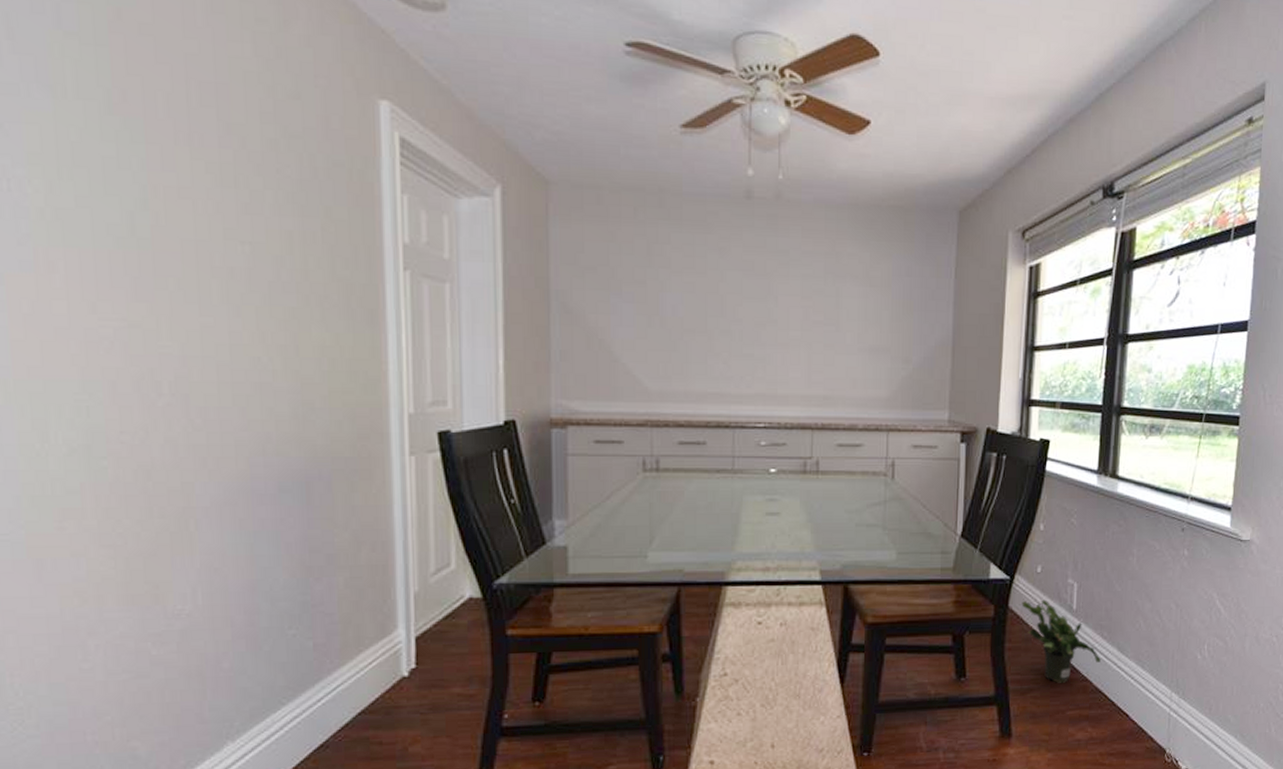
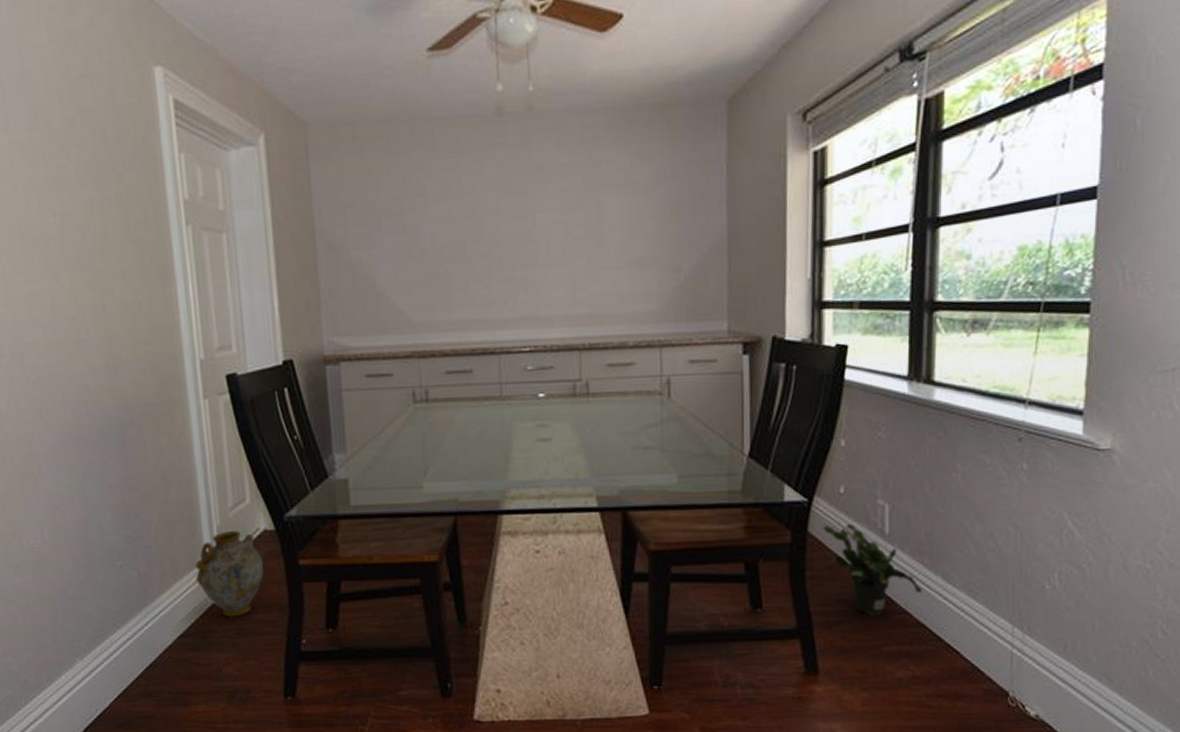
ceramic jug: none [384,598,465,691] -> present [195,531,264,617]

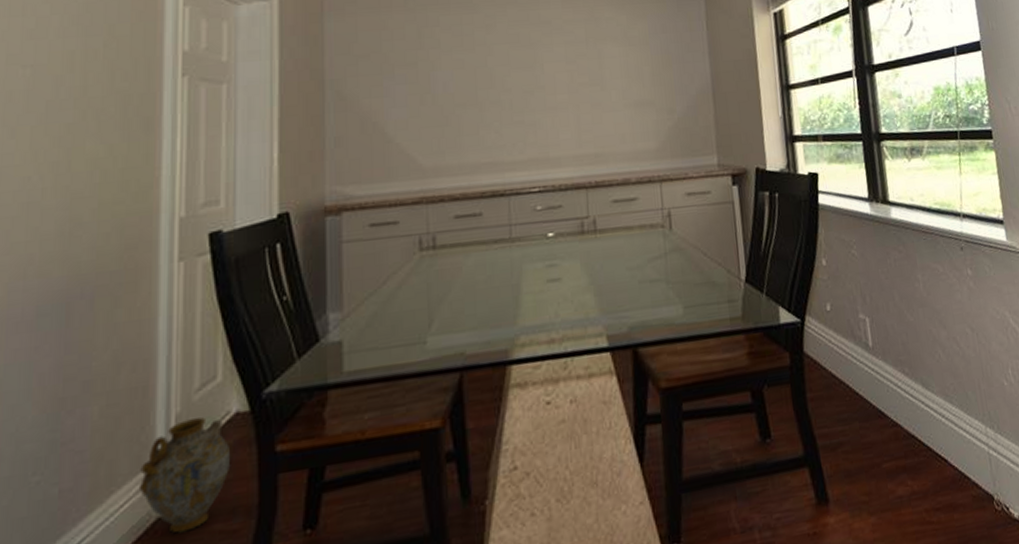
potted plant: present [823,523,923,616] -> none [816,339,909,432]

